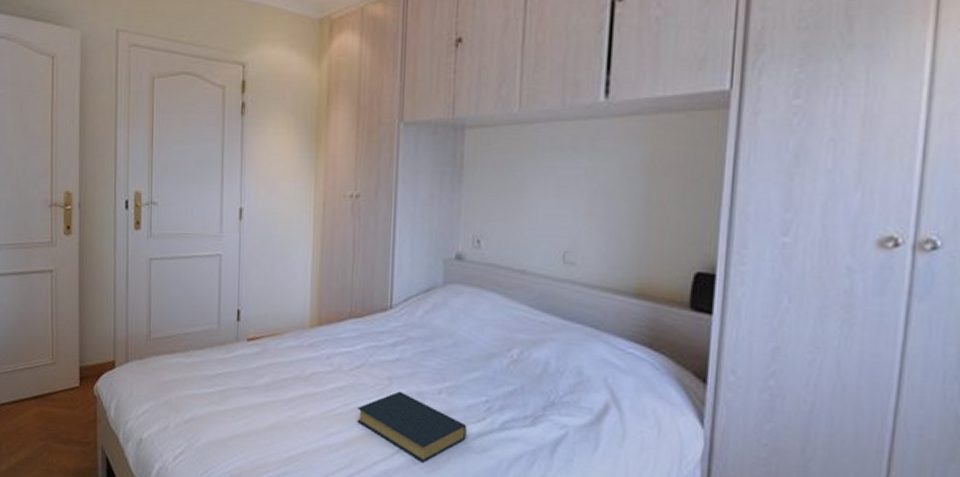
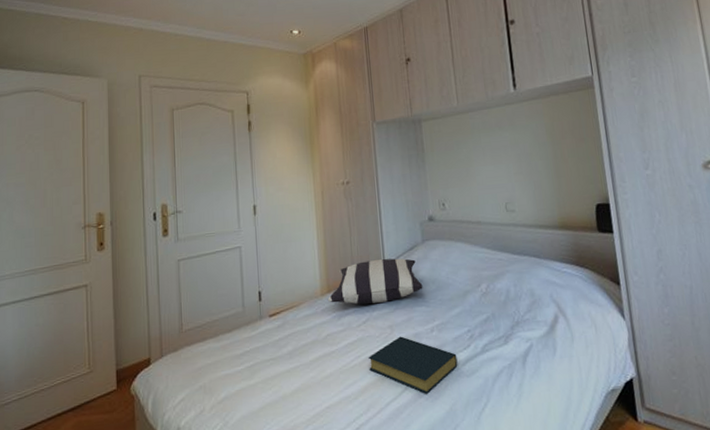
pillow: none [316,295,436,349] -> present [327,258,423,305]

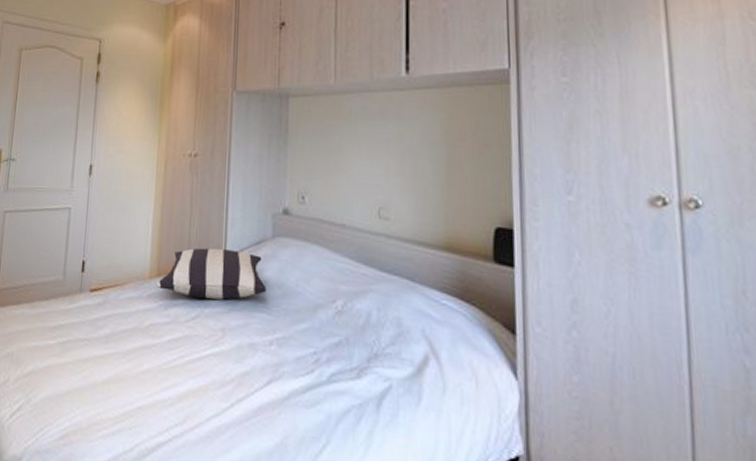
hardback book: present [368,336,458,394] -> none [192,343,297,418]

